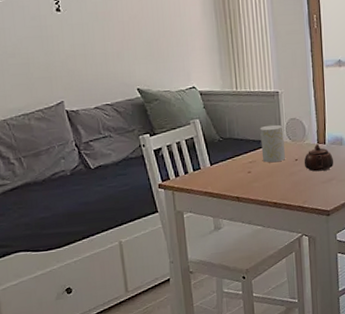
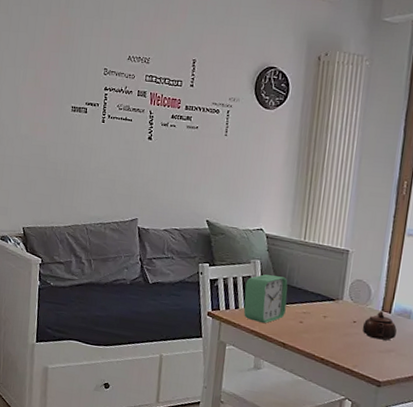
alarm clock: none [189,131,233,182] -> present [243,274,288,323]
cup: present [260,124,285,163] -> none [317,280,347,320]

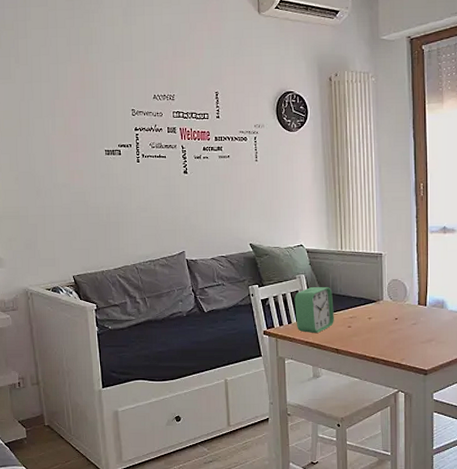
teapot: present [362,310,397,341] -> none [403,305,433,331]

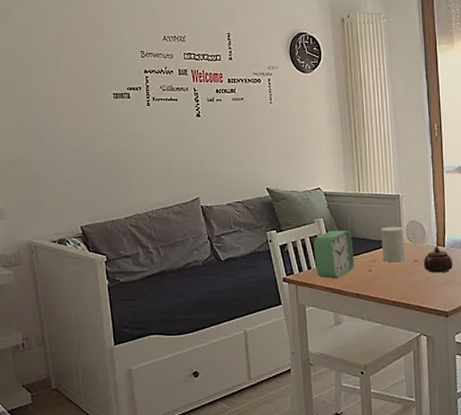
cup: none [362,284,385,320] -> present [381,226,405,263]
teapot: none [403,305,433,331] -> present [423,246,453,273]

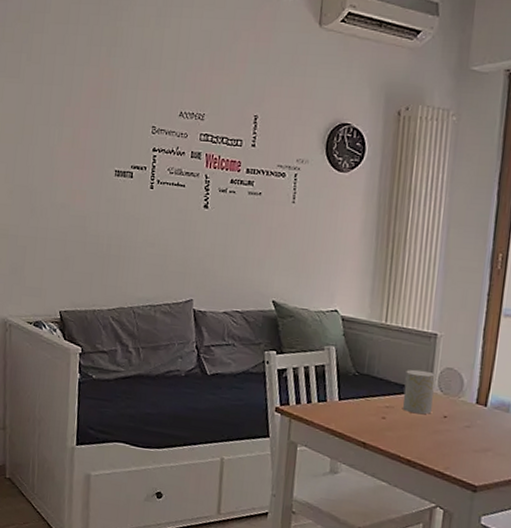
alarm clock: present [313,230,354,278] -> none [317,363,368,420]
teapot: present [423,246,453,273] -> none [454,403,494,438]

